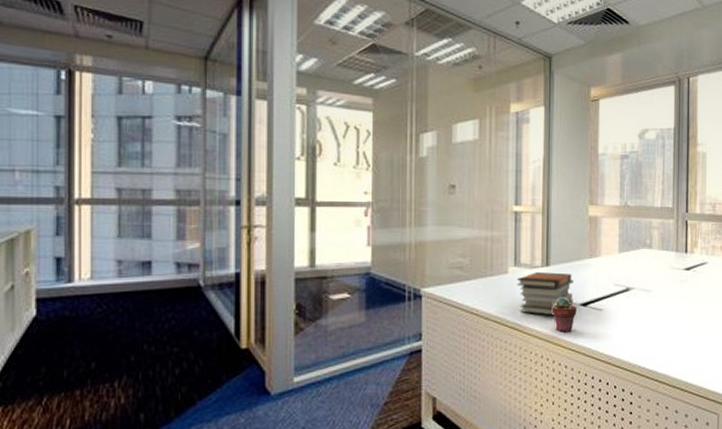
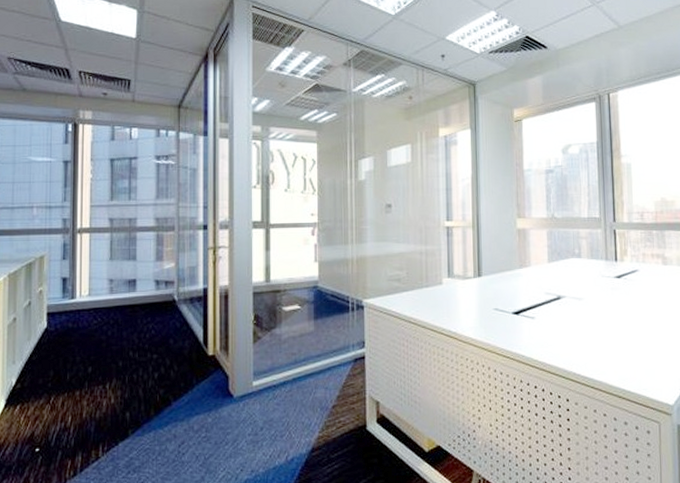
book stack: present [516,272,573,316] -> none [451,282,506,324]
potted succulent: present [552,297,577,333] -> none [485,306,510,340]

